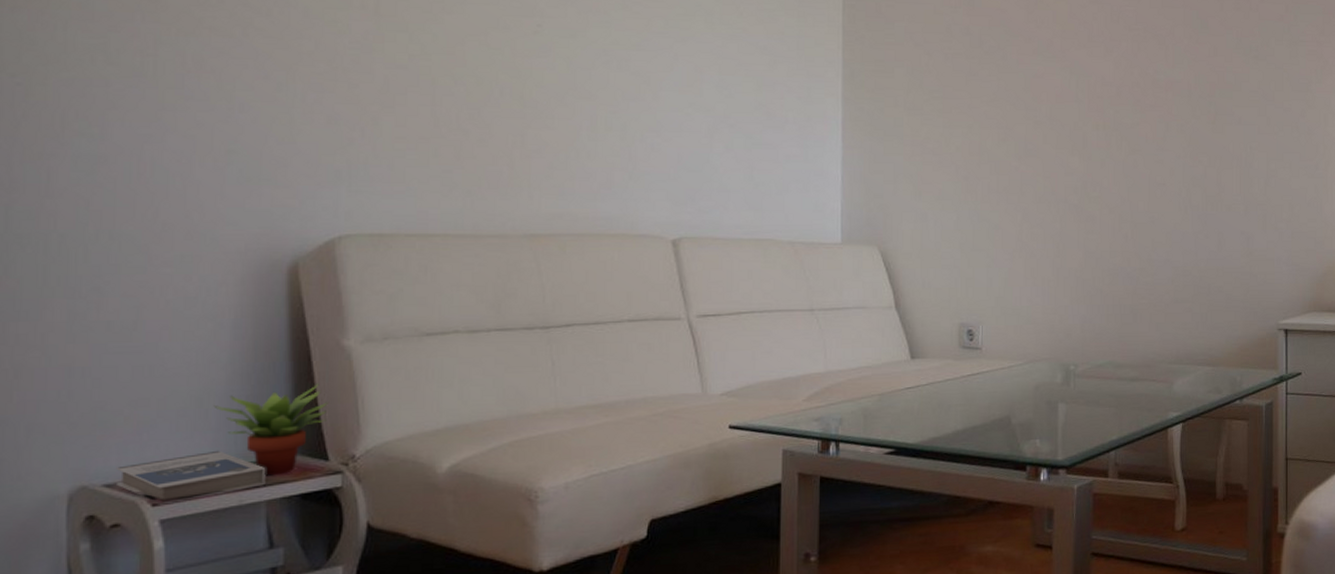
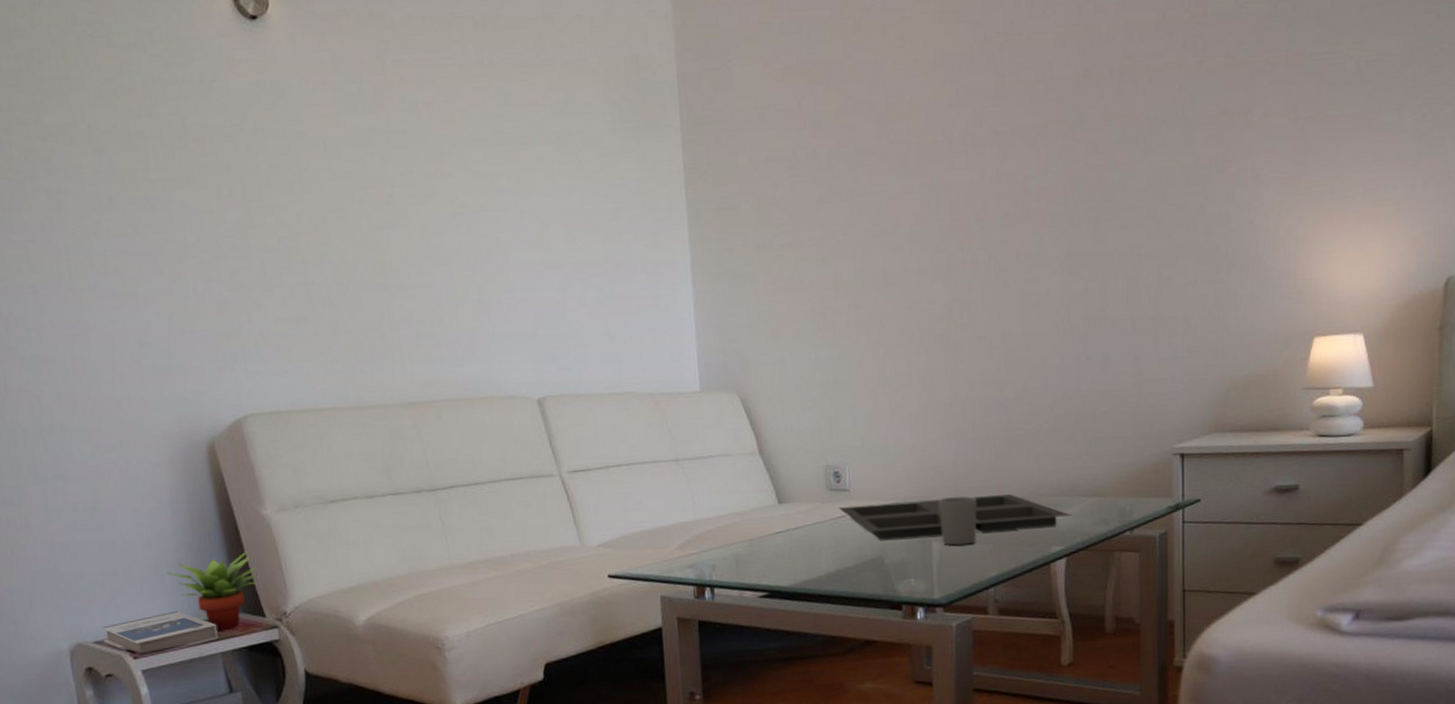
tray: none [969,360,1189,400] -> present [838,494,1073,540]
mug: none [1066,360,1101,408] -> present [938,496,977,546]

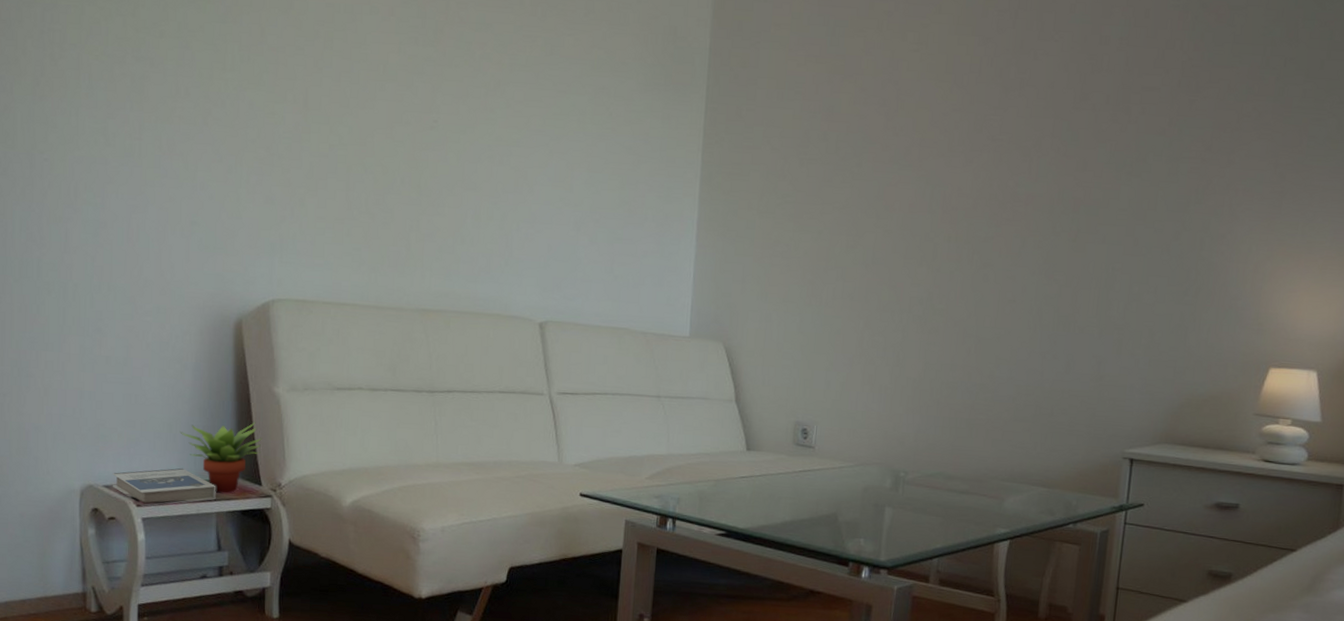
tray: present [838,494,1073,540] -> none [801,461,1021,509]
mug: present [938,496,977,546] -> none [895,467,932,515]

